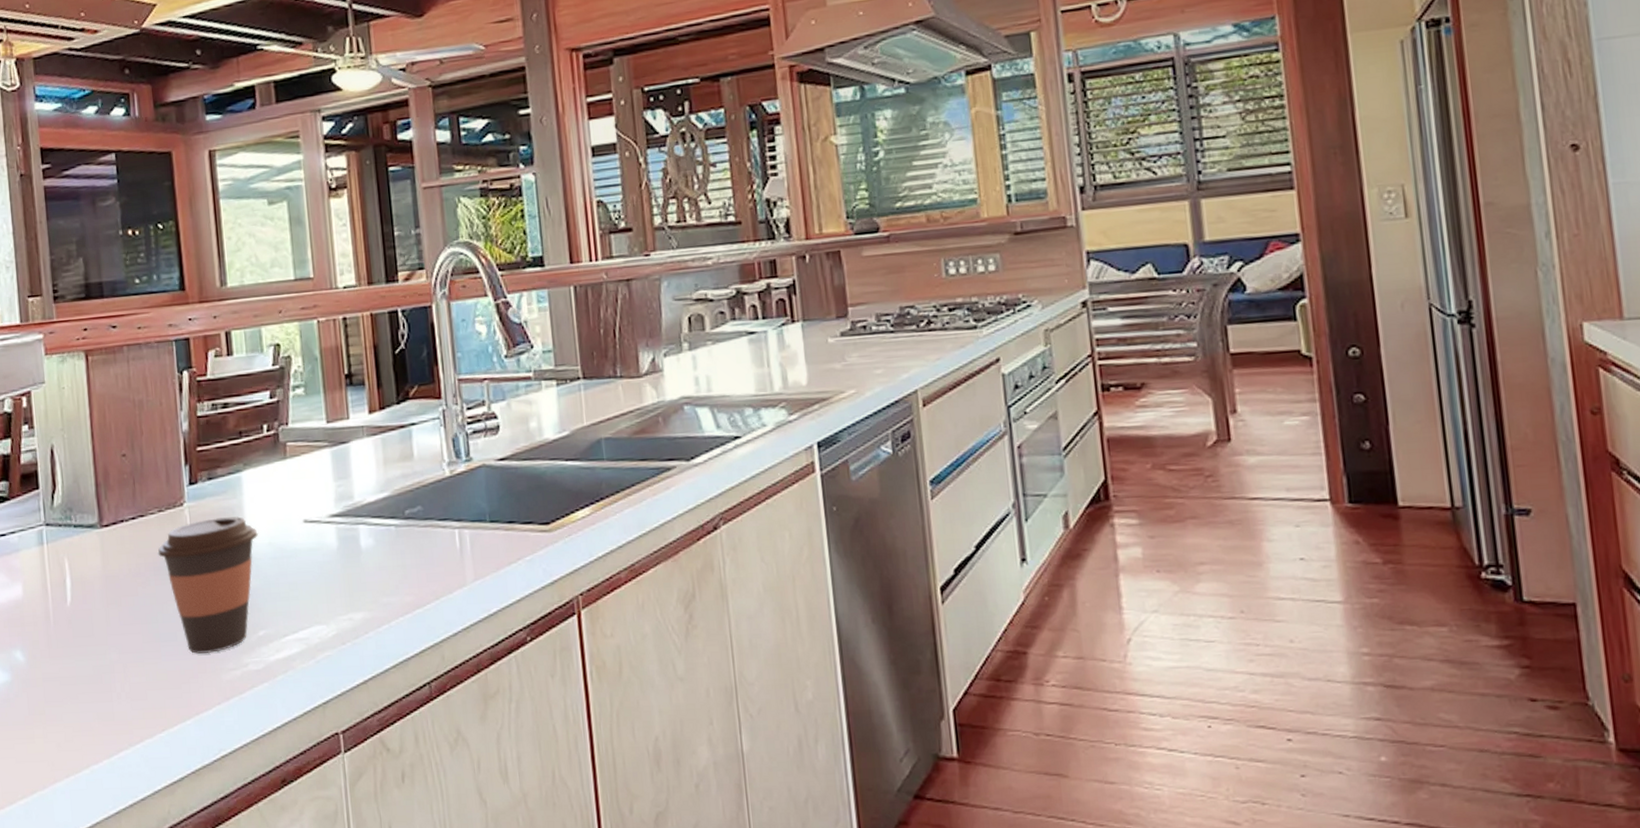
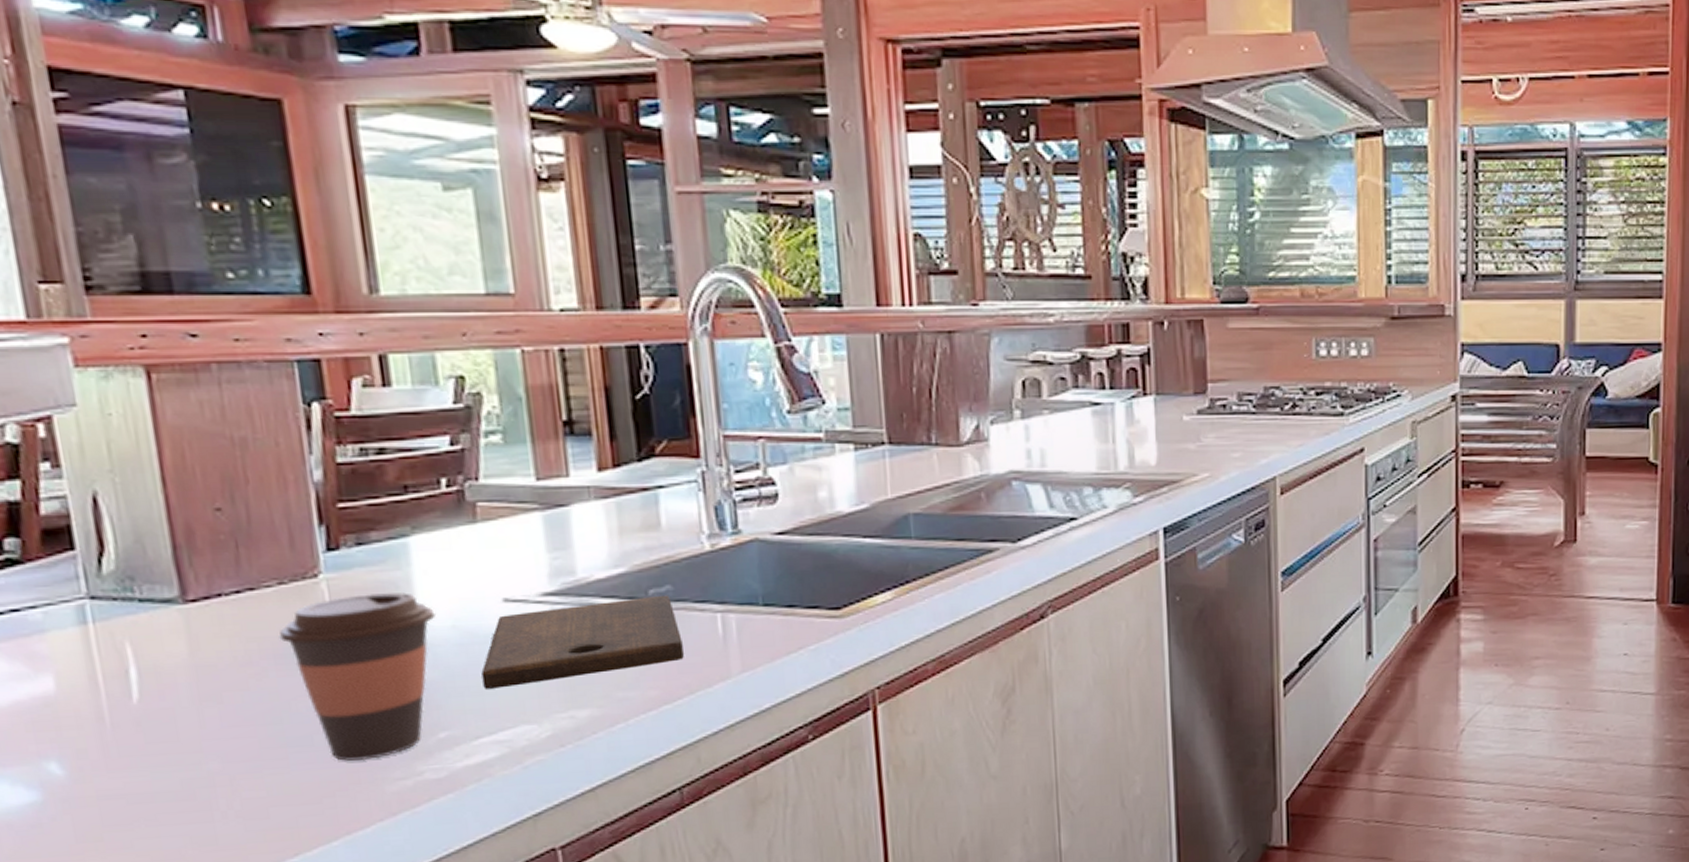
cutting board: none [288,514,431,595] -> present [481,595,684,689]

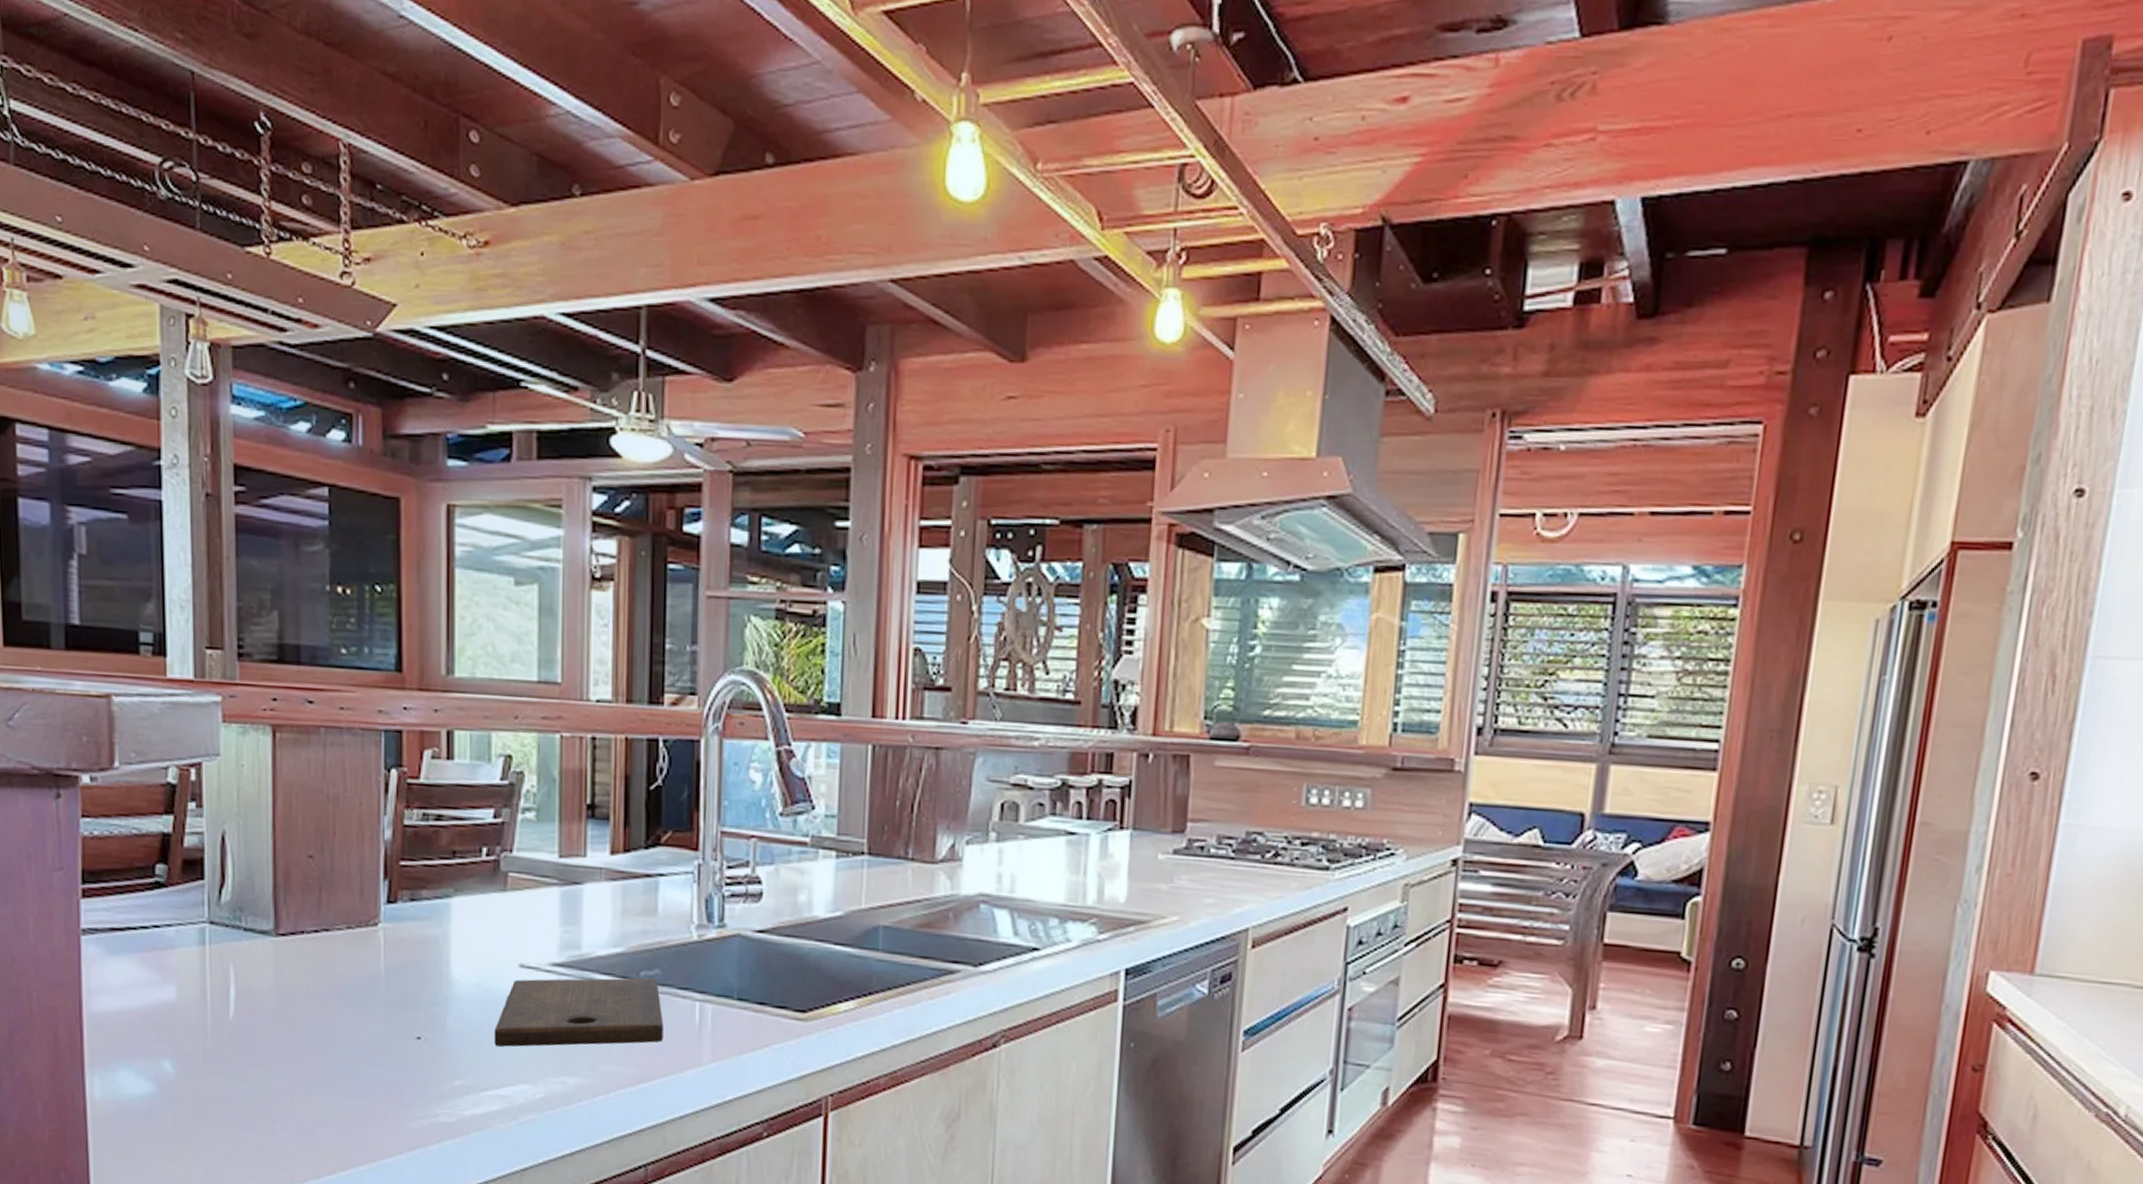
coffee cup: present [279,593,437,761] -> none [342,945,465,1097]

